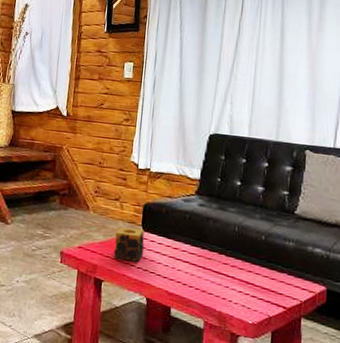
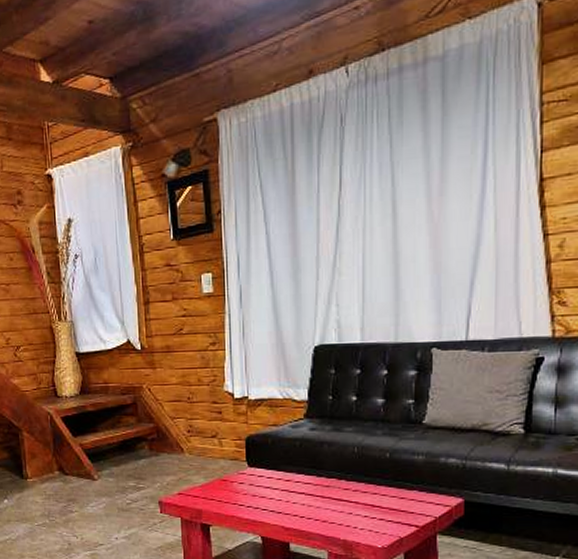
candle: present [113,227,145,262] -> none [218,464,252,501]

